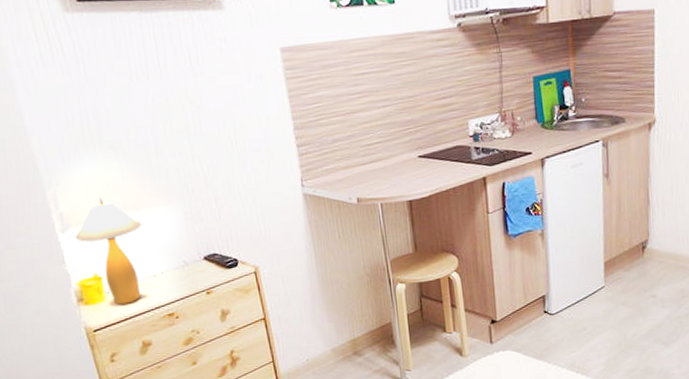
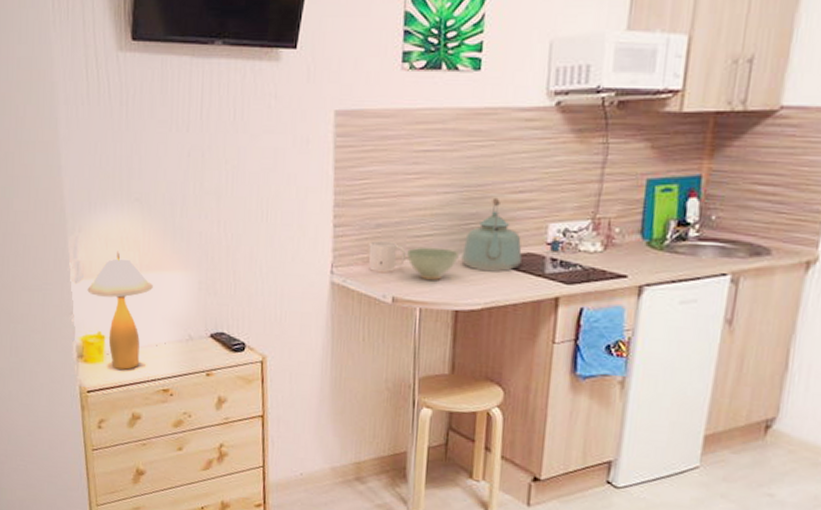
mug: none [330,152,362,180] -> present [368,241,406,273]
bowl: none [361,151,405,179] -> present [406,247,460,280]
kettle: none [406,105,453,166] -> present [461,197,522,272]

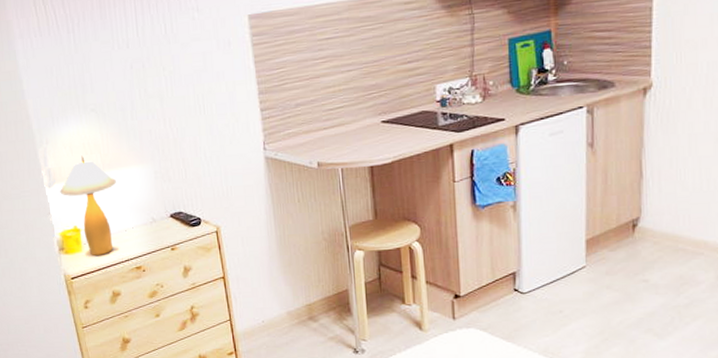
mug: present [368,241,406,273] -> none [292,116,324,144]
bowl: present [406,247,460,280] -> none [323,116,368,144]
kettle: present [461,197,522,272] -> none [369,69,418,131]

